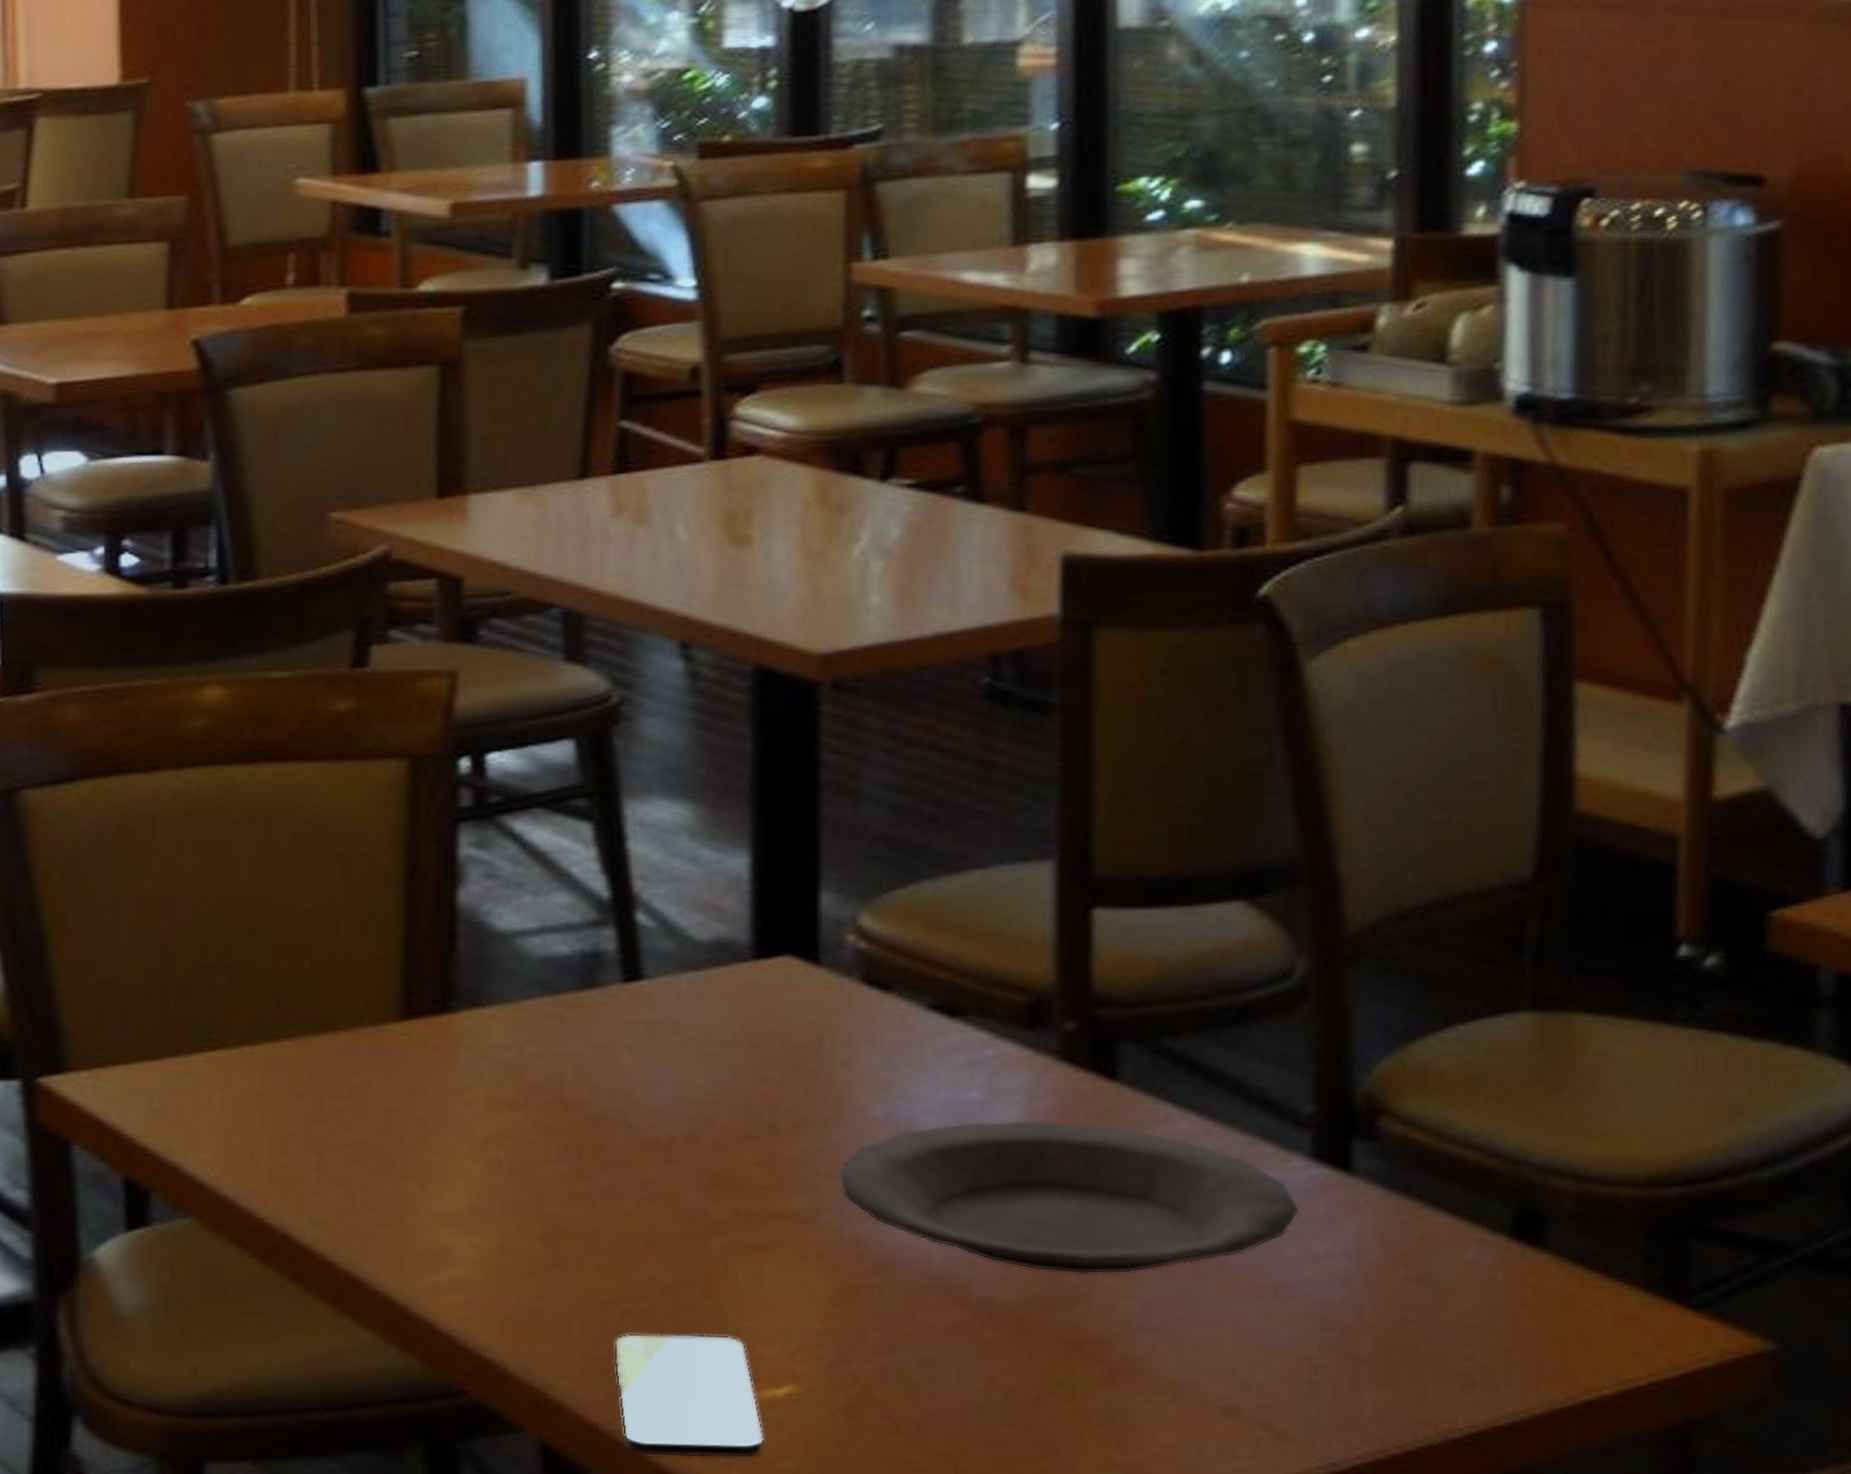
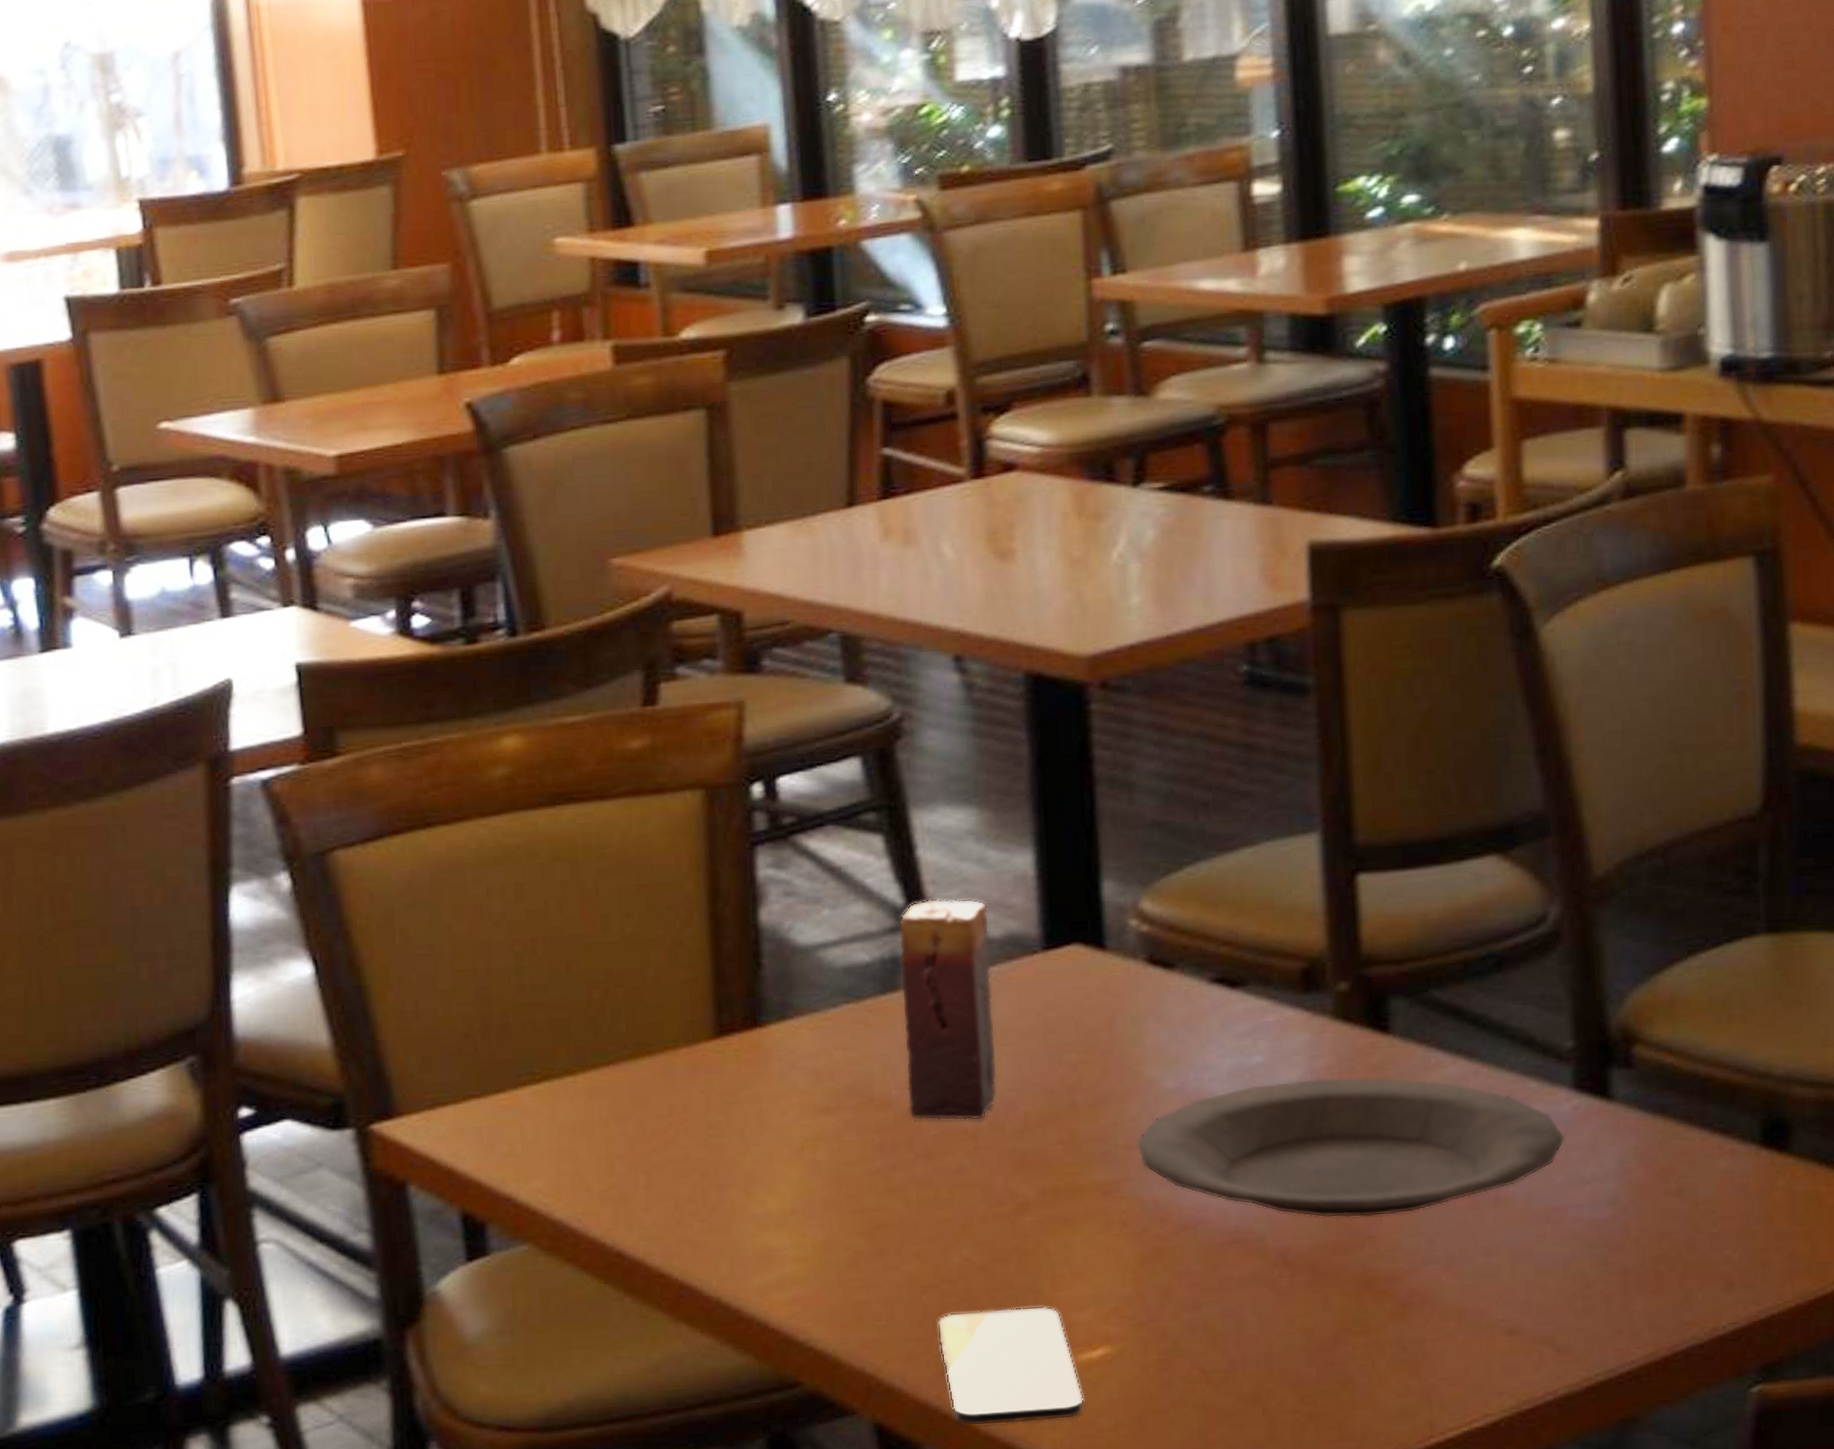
candle: none [599,895,698,1132] -> present [899,899,997,1121]

